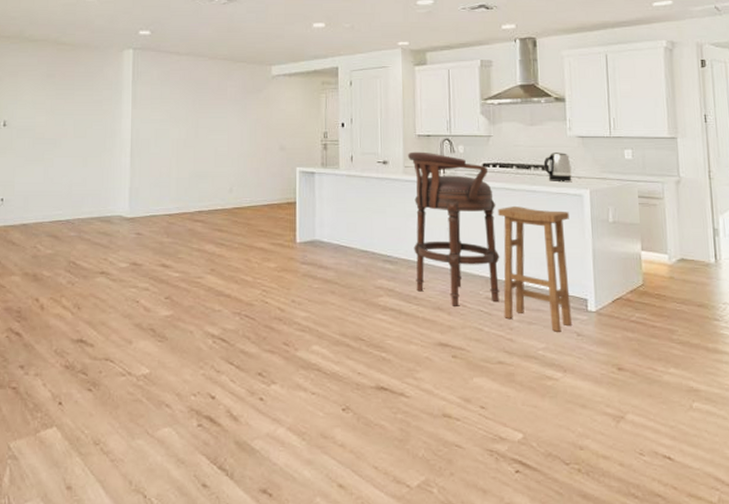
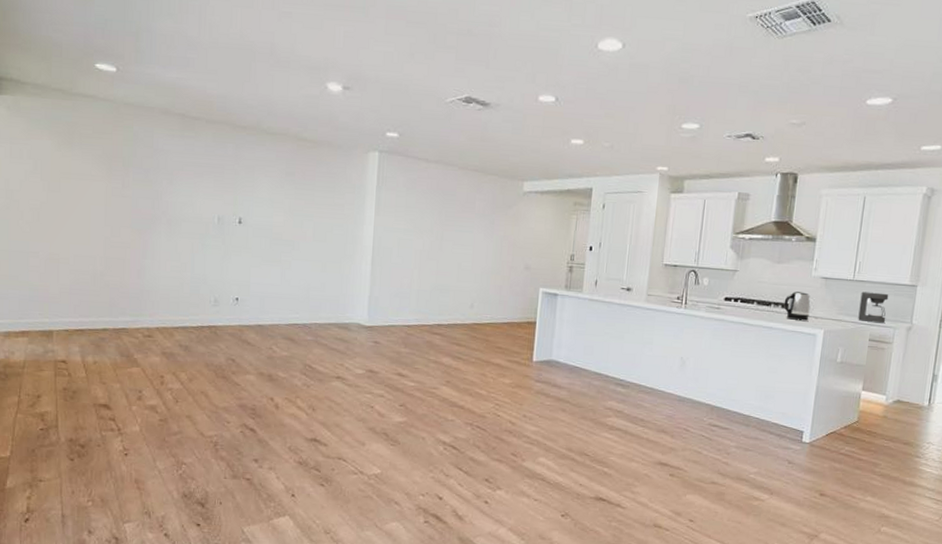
bar stool: present [407,151,500,306] -> none [644,280,732,430]
bar stool: present [498,207,572,332] -> none [723,341,800,459]
coffee maker: none [621,148,652,179] -> present [858,291,889,324]

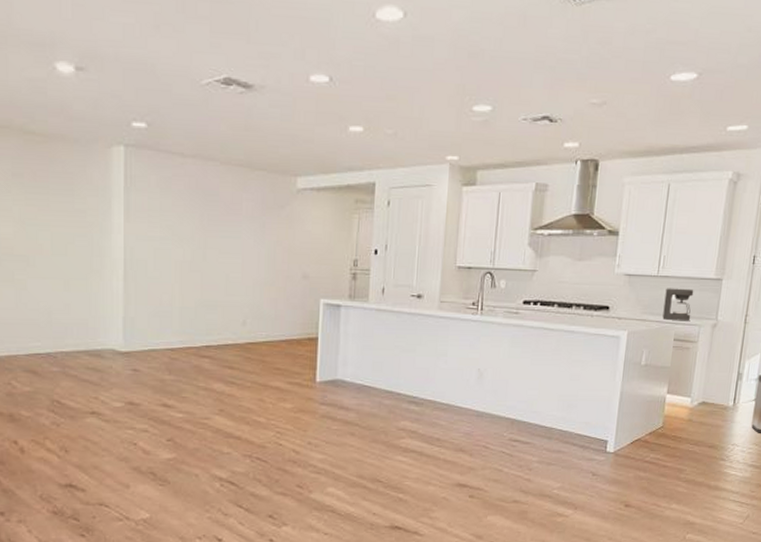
kettle: present [783,291,811,321] -> none [585,291,614,322]

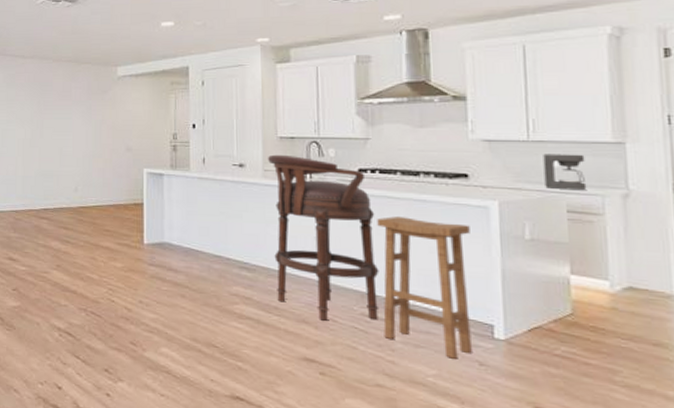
bar stool: none [440,285,532,448] -> present [267,154,379,321]
bar stool: none [525,347,604,472] -> present [377,216,472,359]

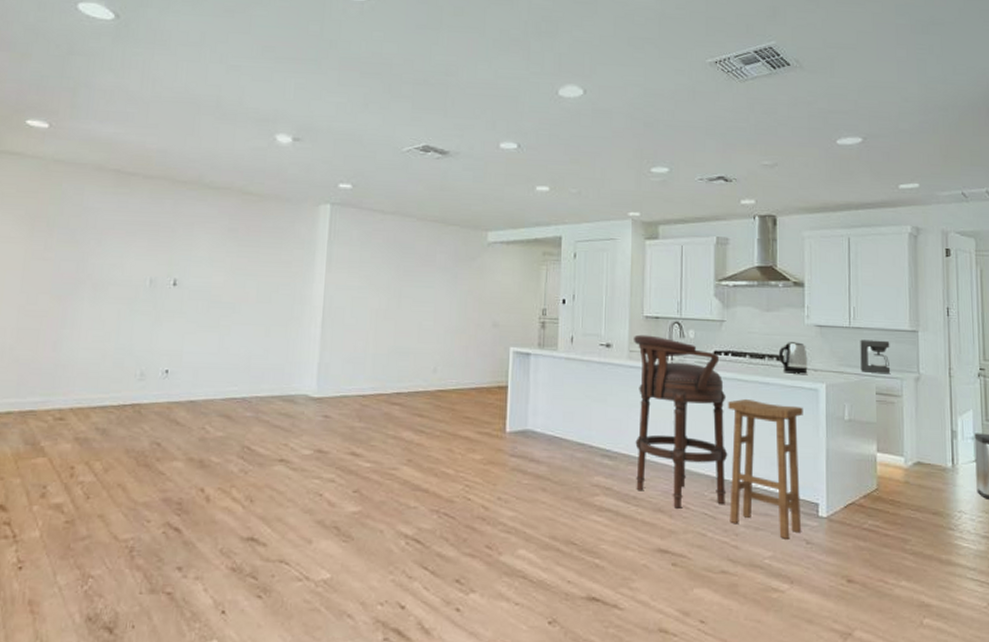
kettle: none [436,158,475,191] -> present [778,342,808,374]

